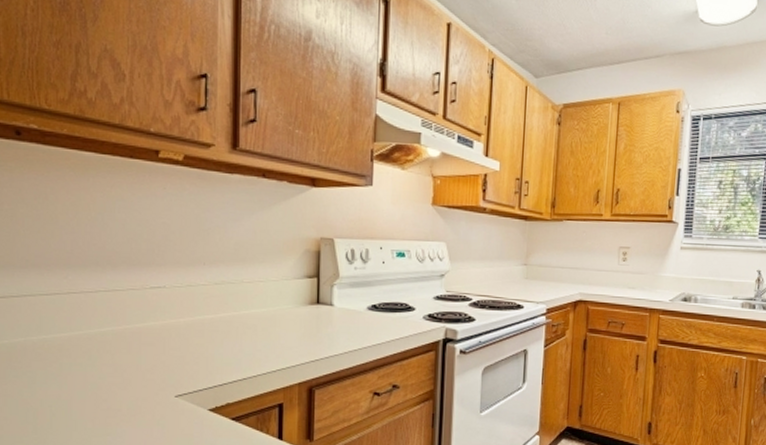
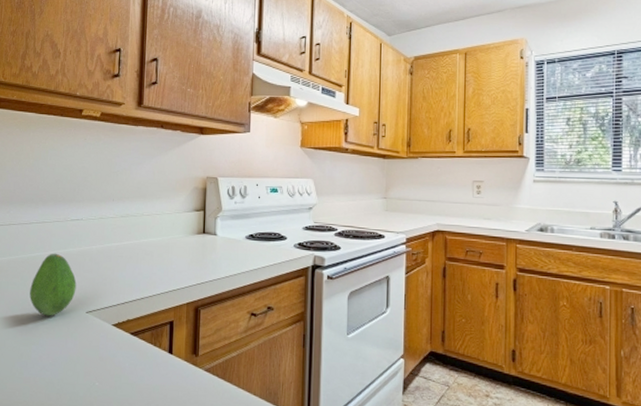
fruit: none [101,327,161,402] -> present [30,253,77,316]

